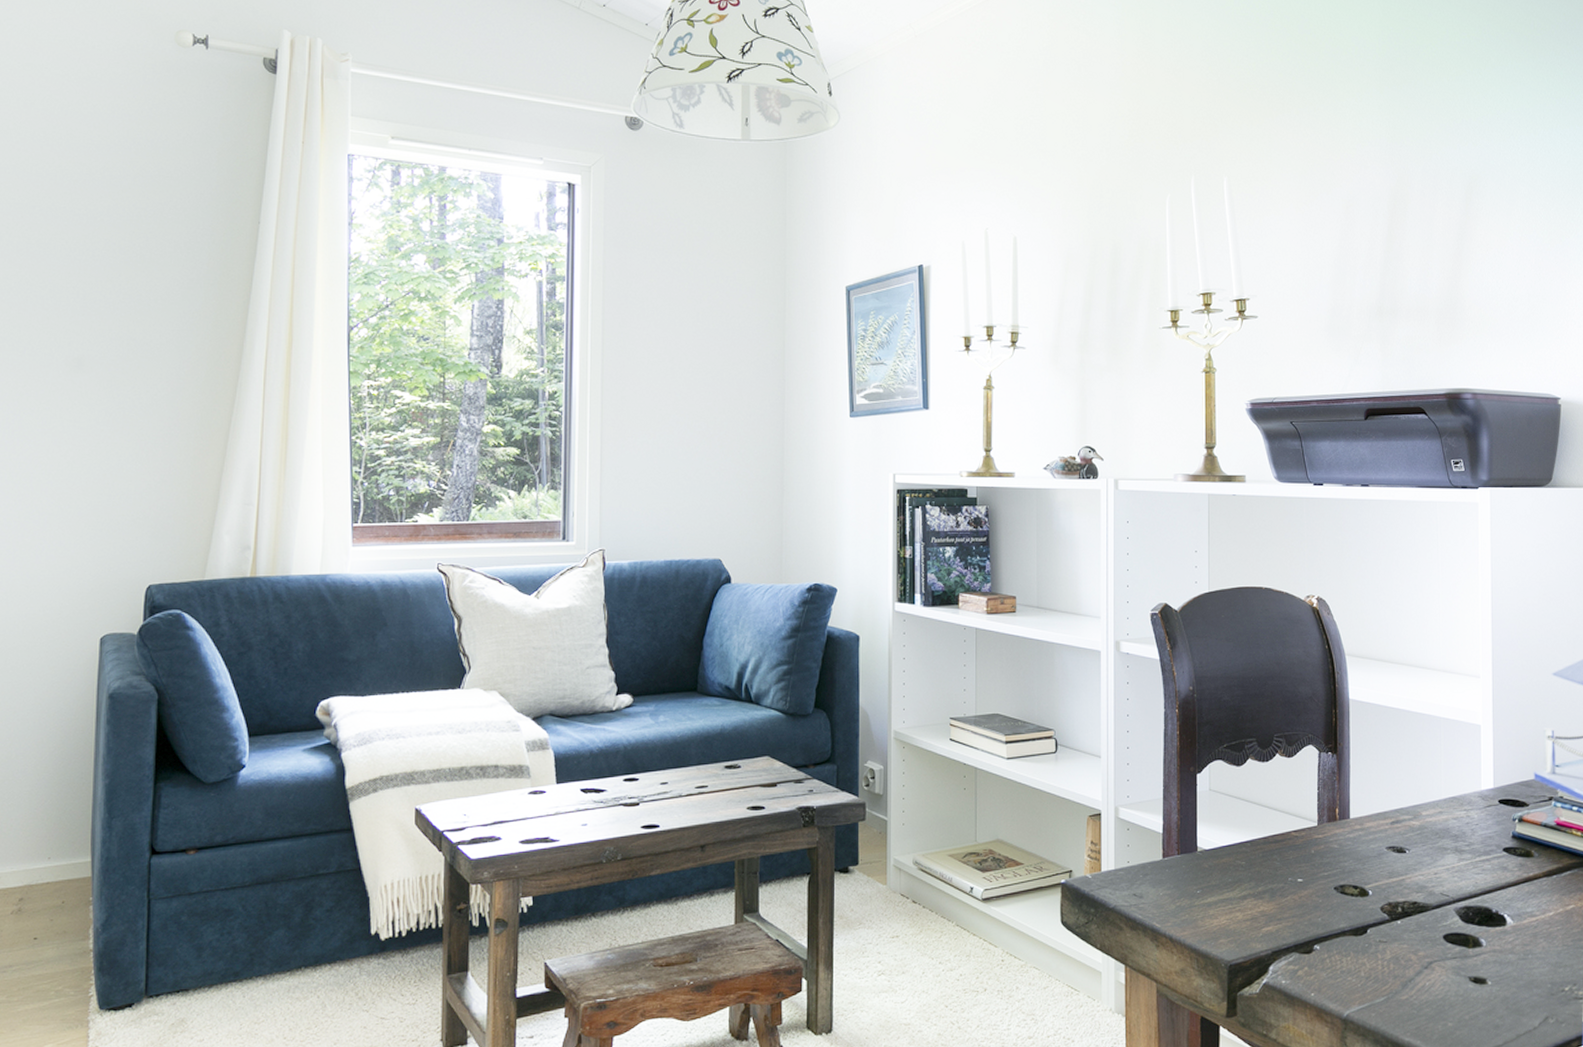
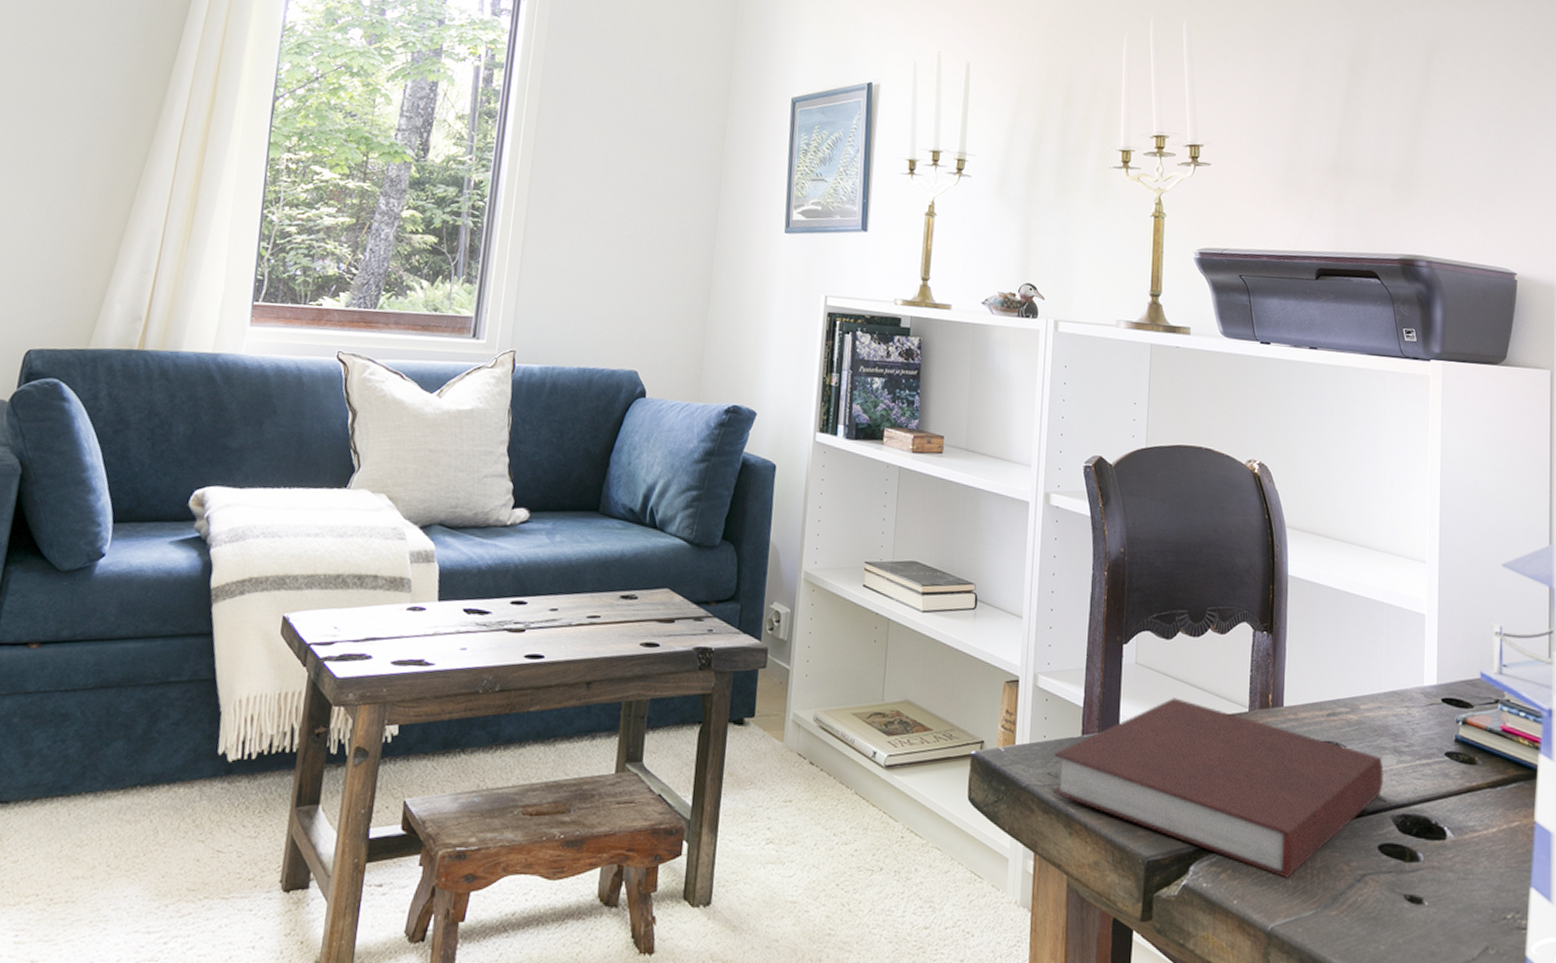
notebook: none [1138,818,1446,970] -> present [1052,698,1384,878]

